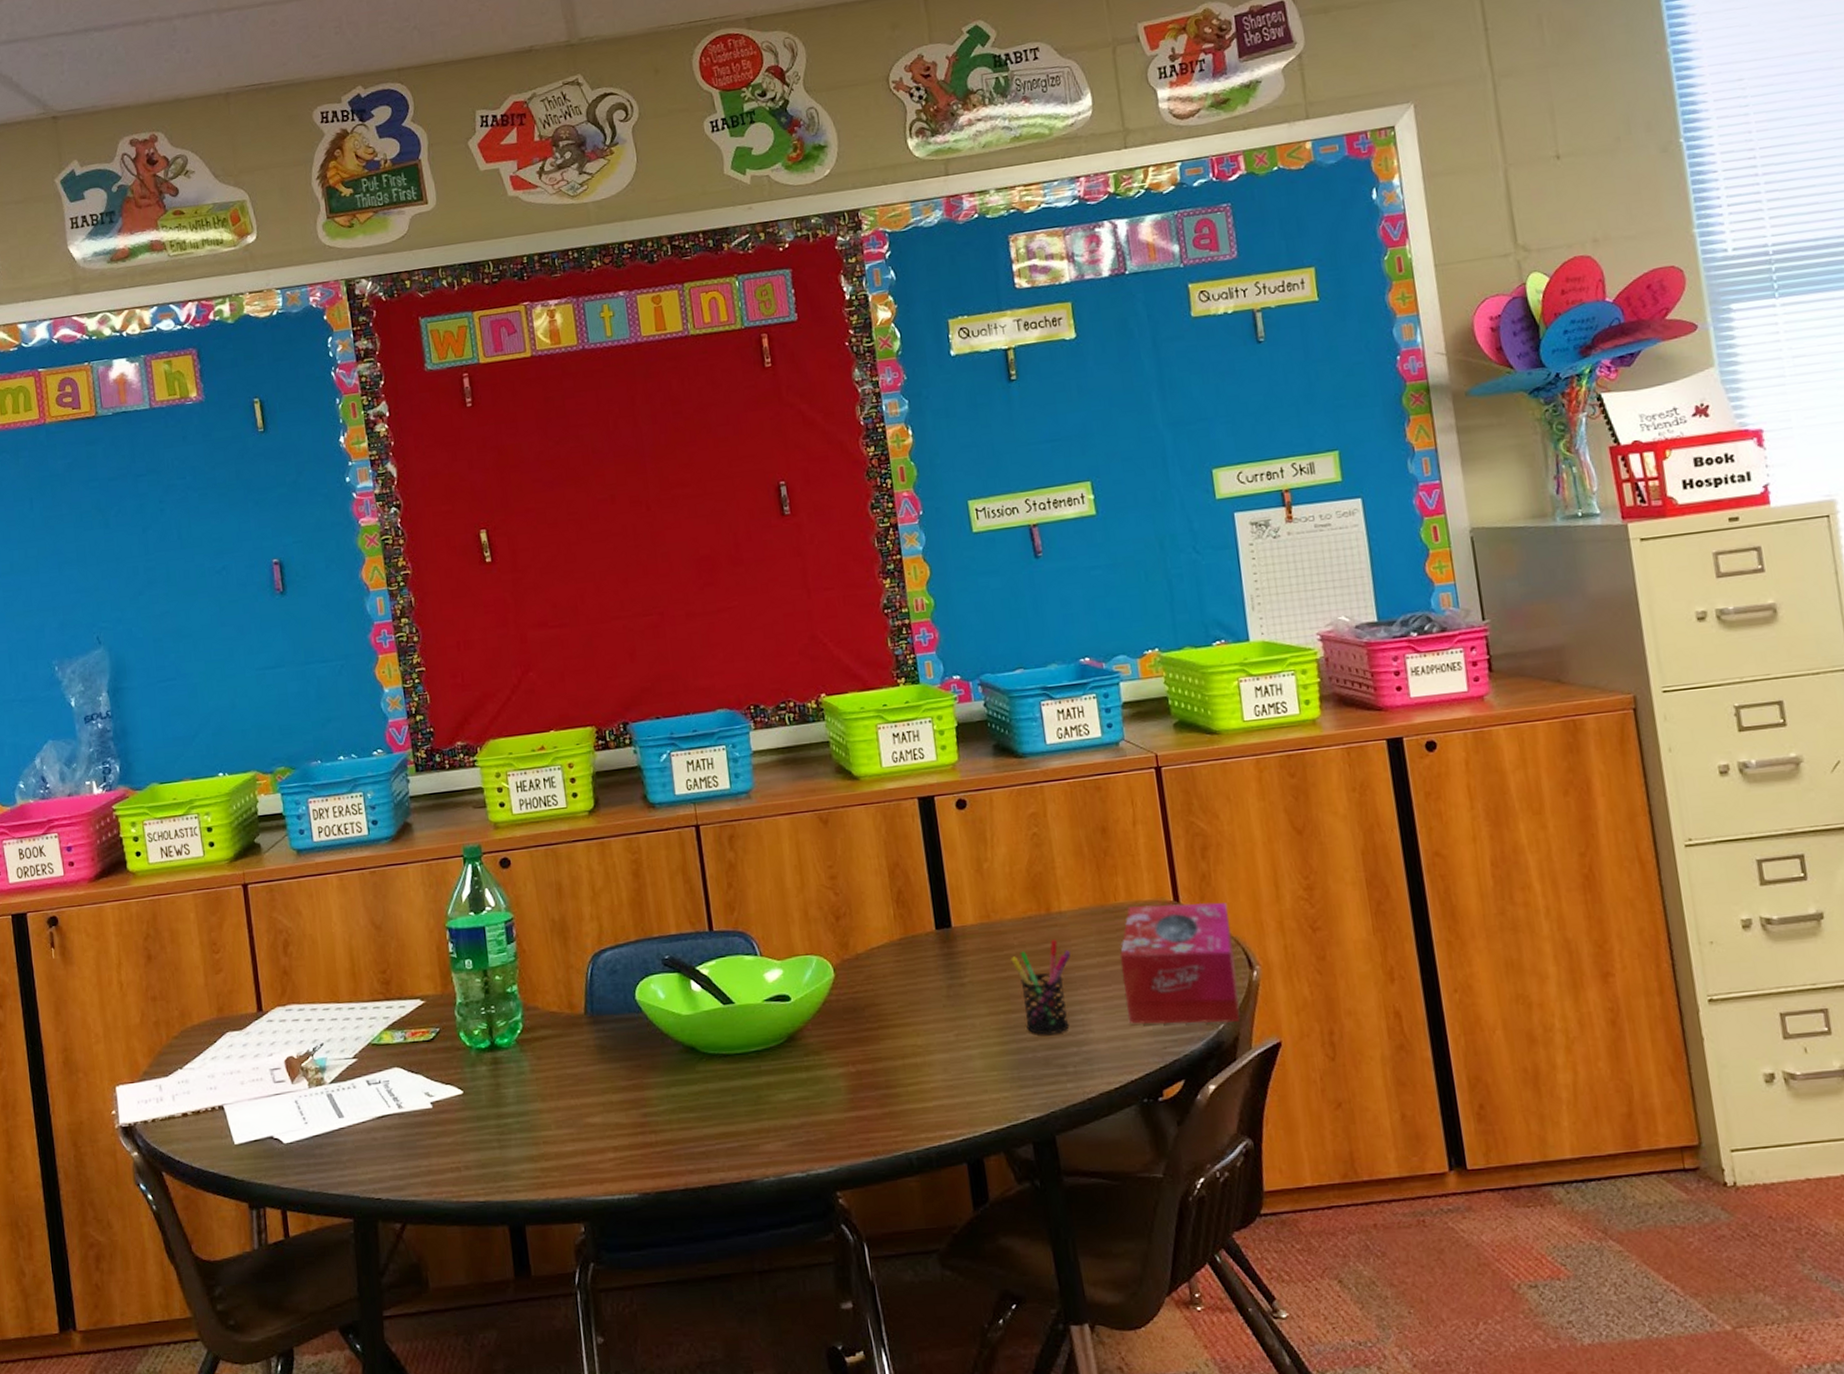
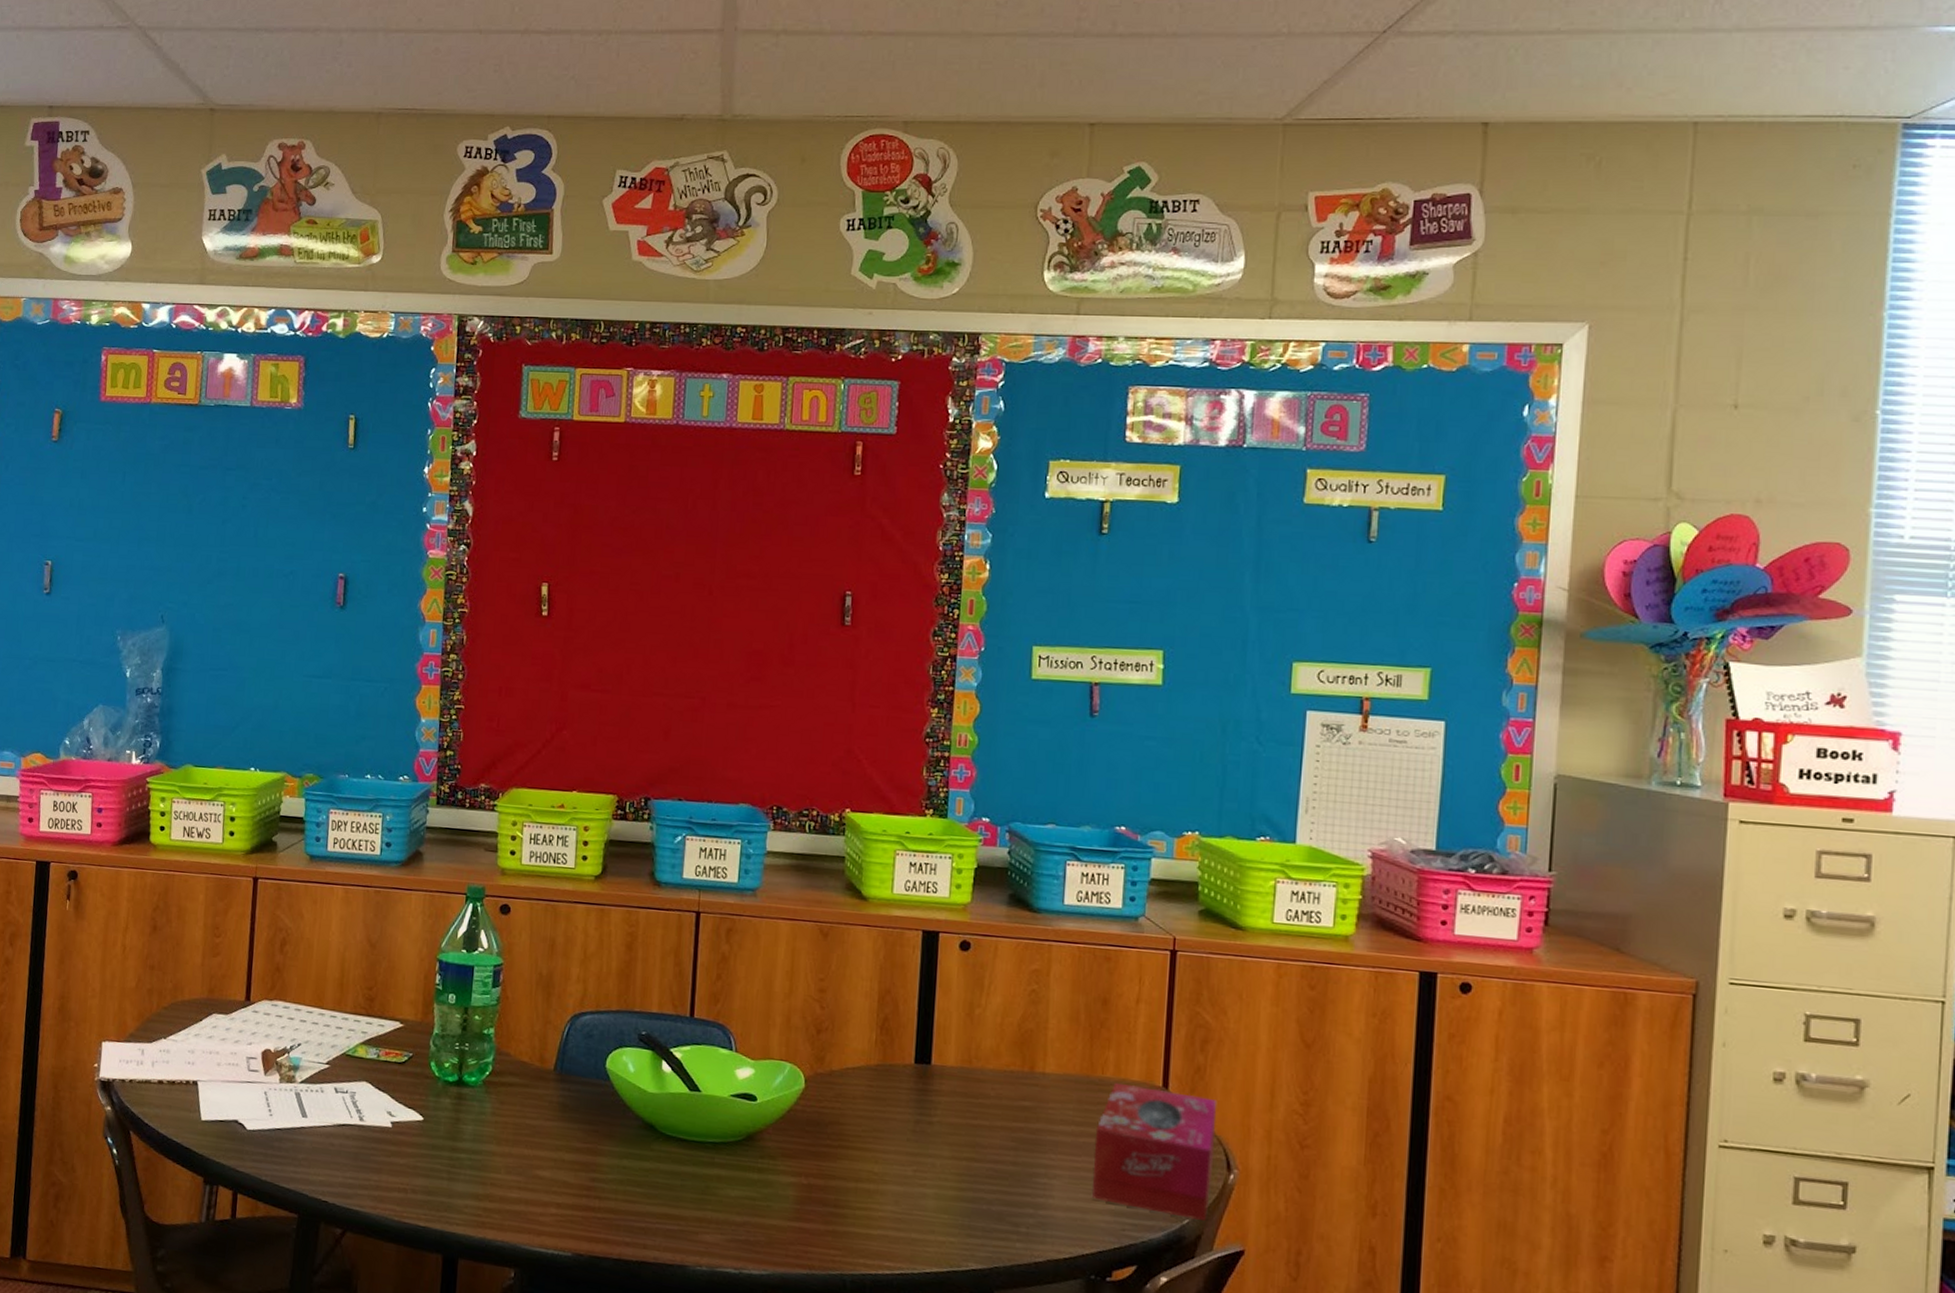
pen holder: present [1010,938,1071,1035] -> none [984,1098,1047,1192]

